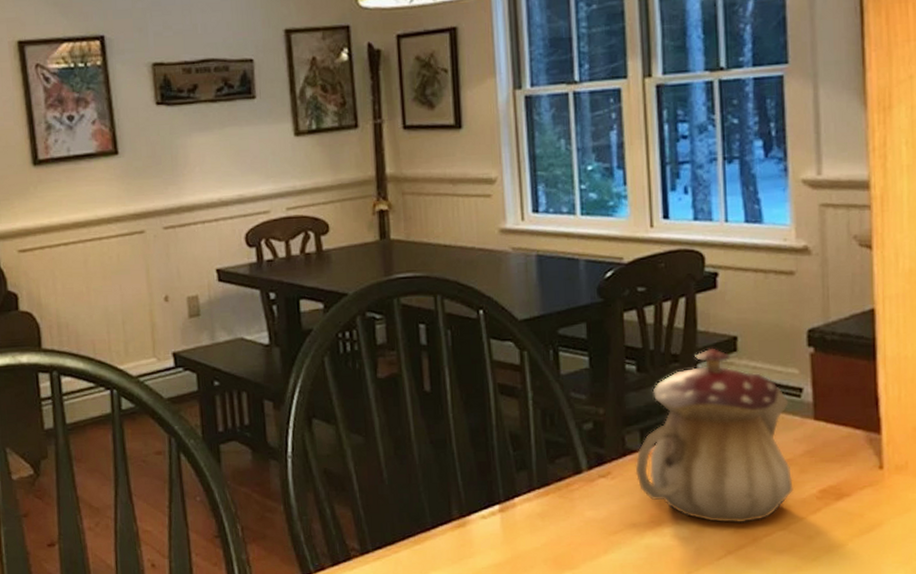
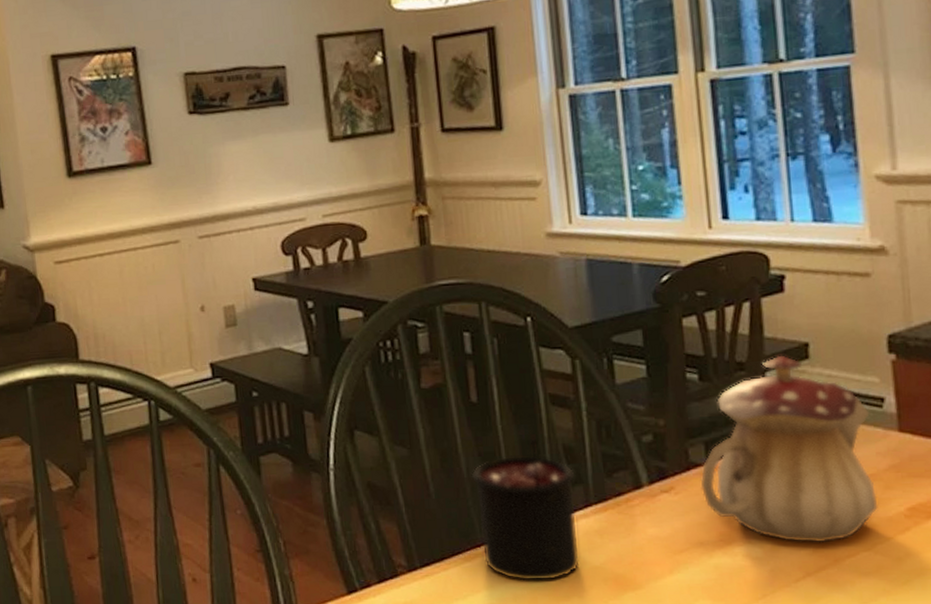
candle: none [422,426,523,563] -> present [471,438,581,582]

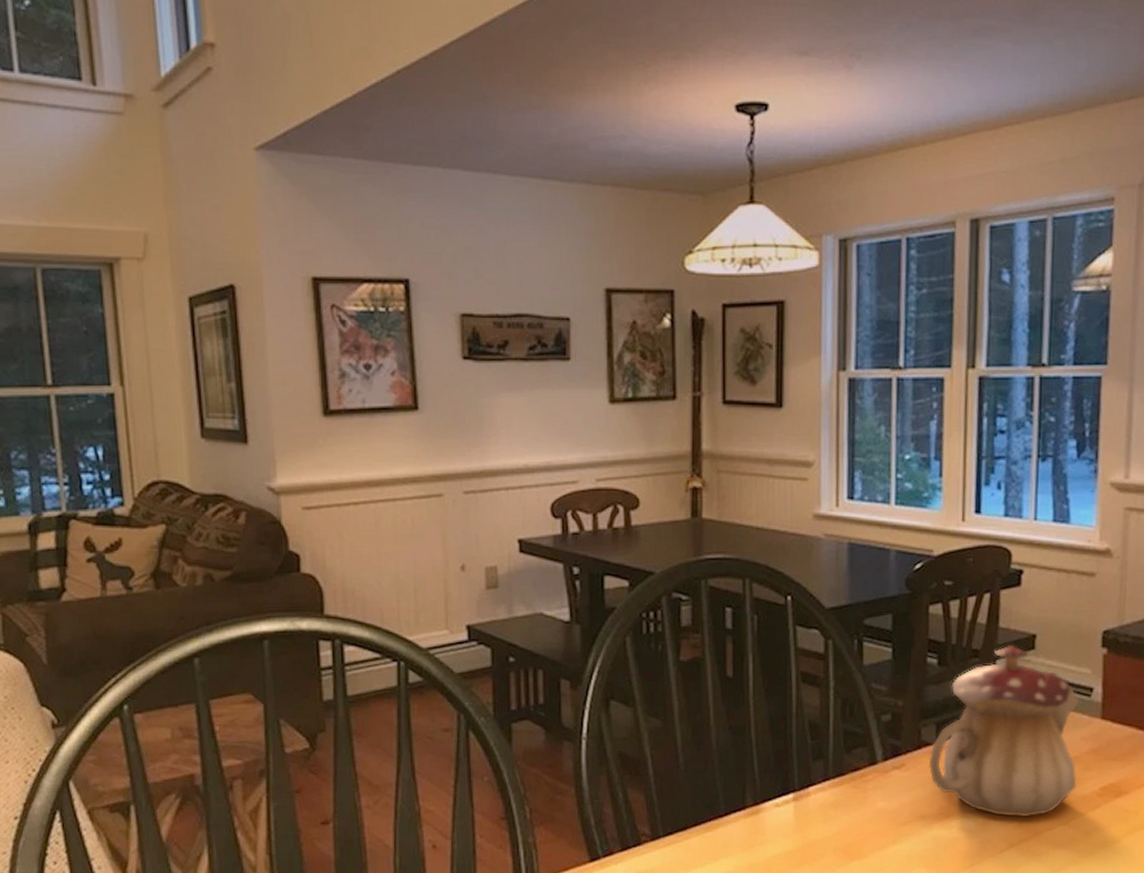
candle: present [471,438,581,582] -> none [720,714,817,851]

